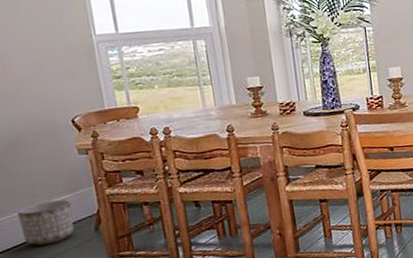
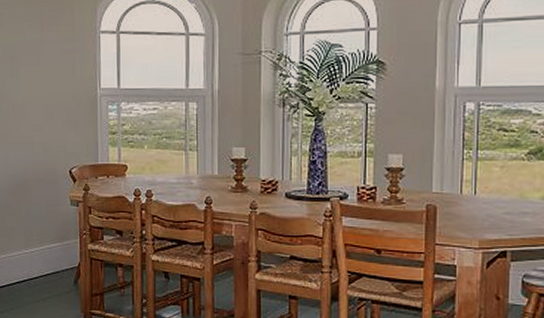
planter: present [17,199,74,246] -> none [15,246,59,288]

